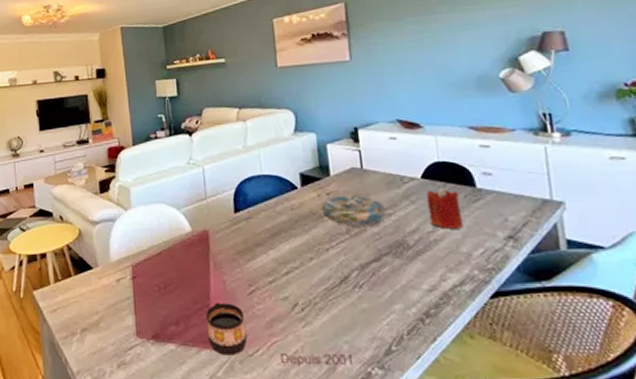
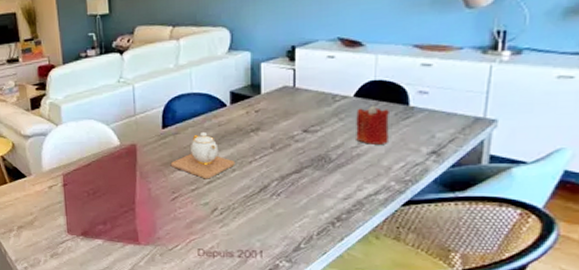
cup: present [205,302,247,356] -> none [130,206,168,250]
teapot: none [245,215,313,270] -> present [170,131,236,179]
decorative bowl: present [321,193,387,227] -> none [248,111,313,142]

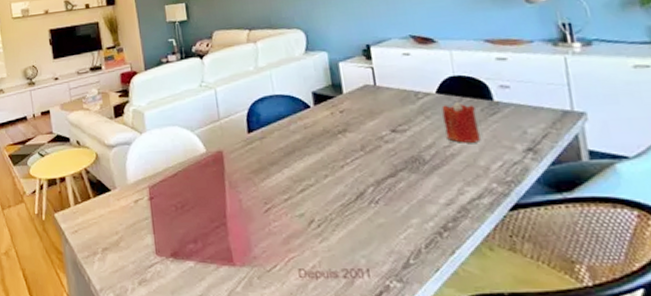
teapot: present [170,131,236,179] -> none [259,134,327,187]

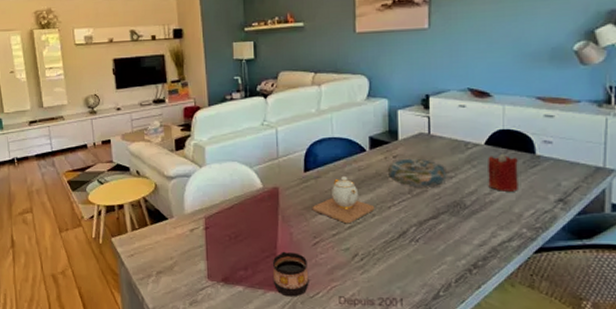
cup: none [222,220,265,271] -> present [272,251,309,297]
teapot: none [259,134,327,187] -> present [312,175,375,224]
decorative bowl: none [334,111,402,144] -> present [387,157,448,187]

